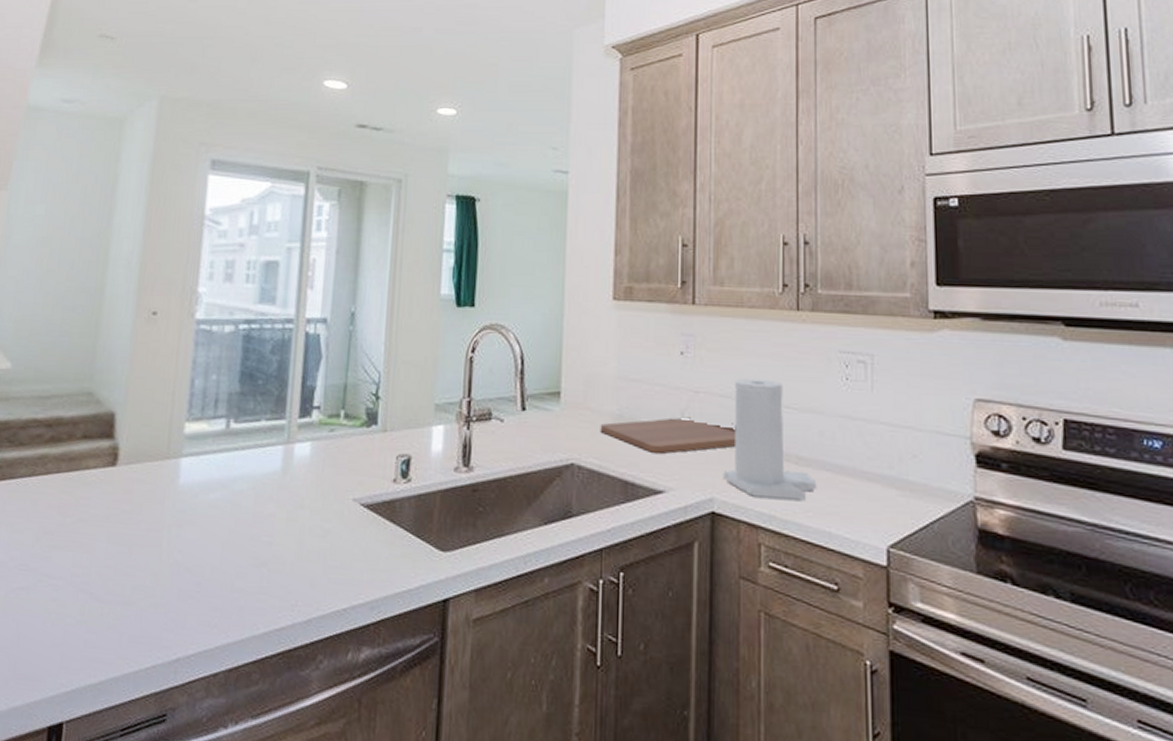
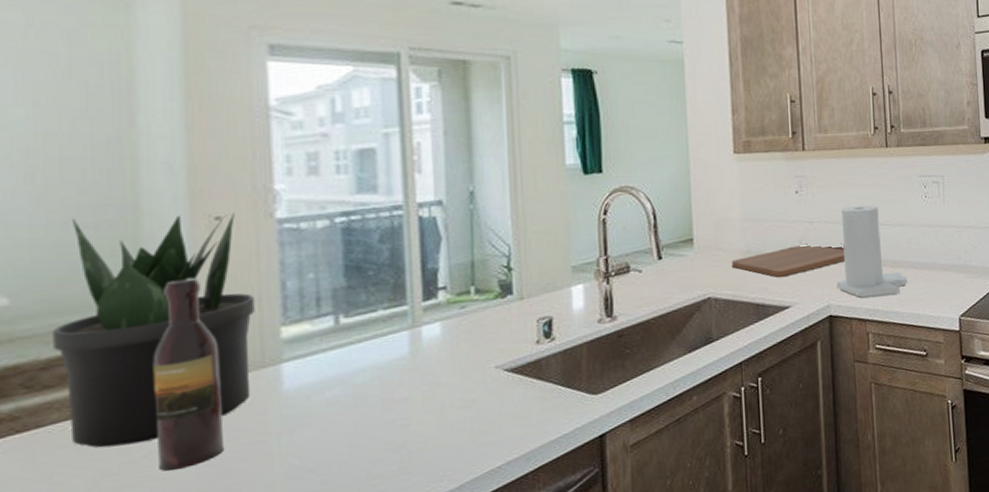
planter: none [30,301,170,510] -> present [53,213,255,448]
wine bottle: none [82,364,138,542] -> present [153,277,225,471]

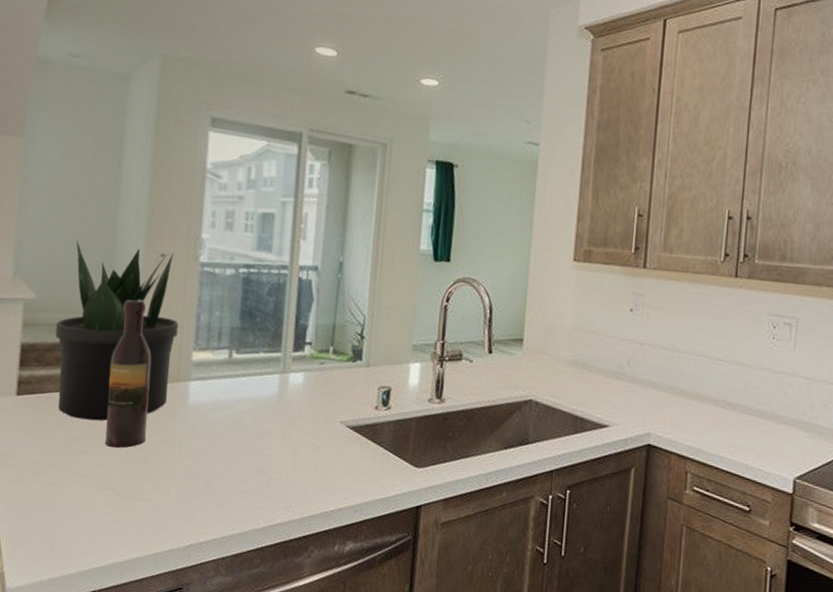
cutting board: present [731,243,846,278] -> none [556,365,675,395]
paper towel: present [836,204,908,298] -> none [660,333,740,438]

